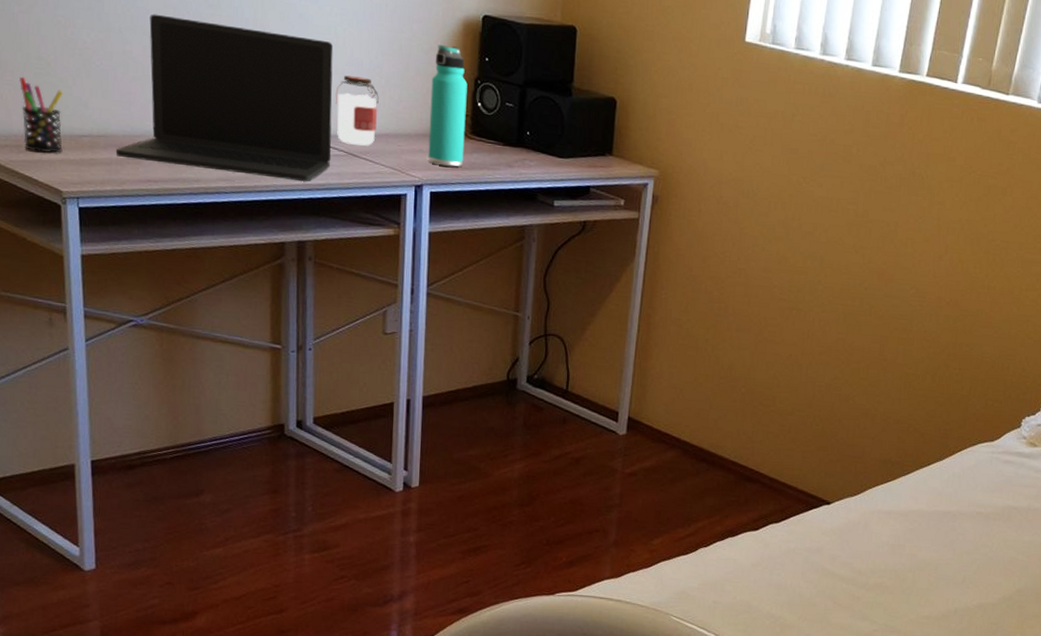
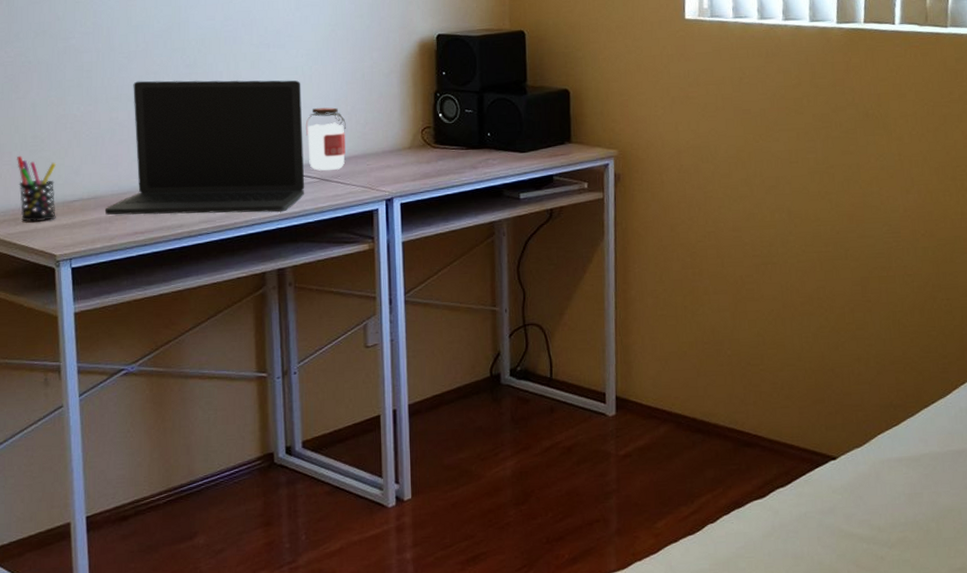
thermos bottle: present [428,45,468,167] -> none [394,66,430,177]

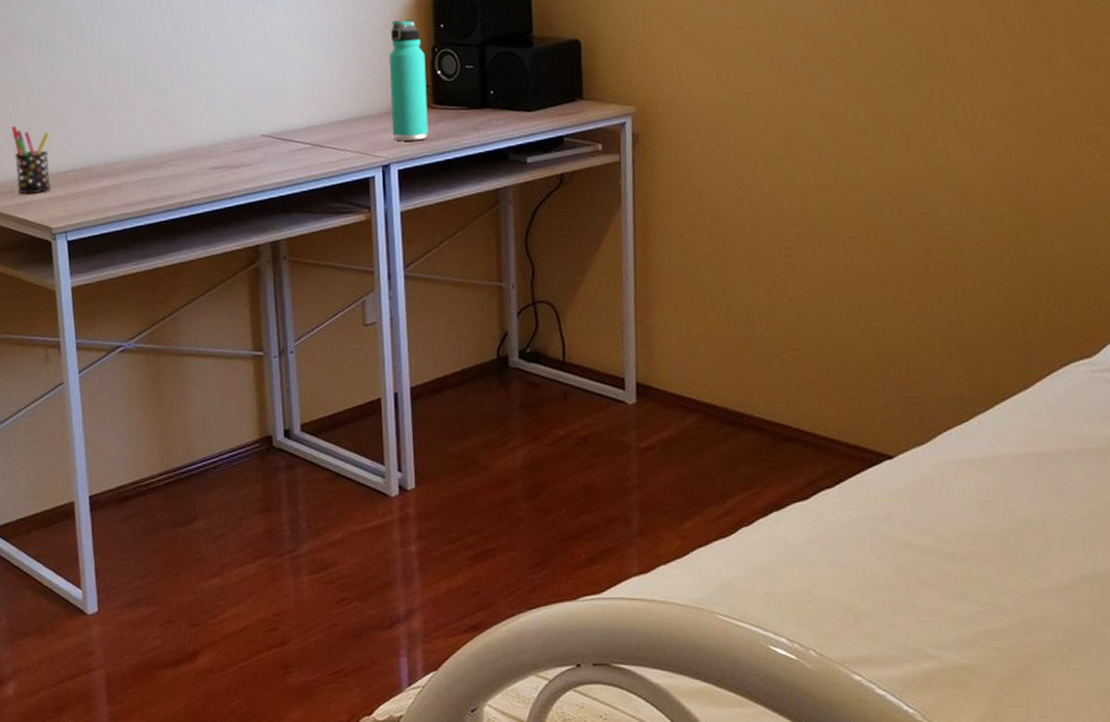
laptop: present [105,80,305,215] -> none [98,38,298,186]
jar: present [305,107,346,171] -> none [296,67,339,136]
thermos bottle: none [394,66,430,177] -> present [389,19,429,141]

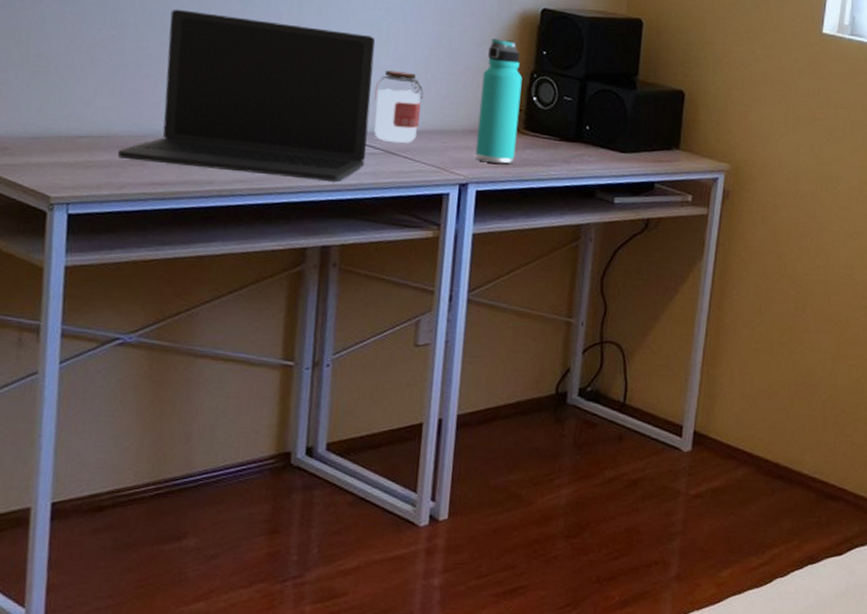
pen holder: present [12,125,51,194] -> none [11,75,64,156]
laptop: none [98,38,298,186] -> present [118,9,376,183]
jar: none [296,67,339,136] -> present [373,70,424,143]

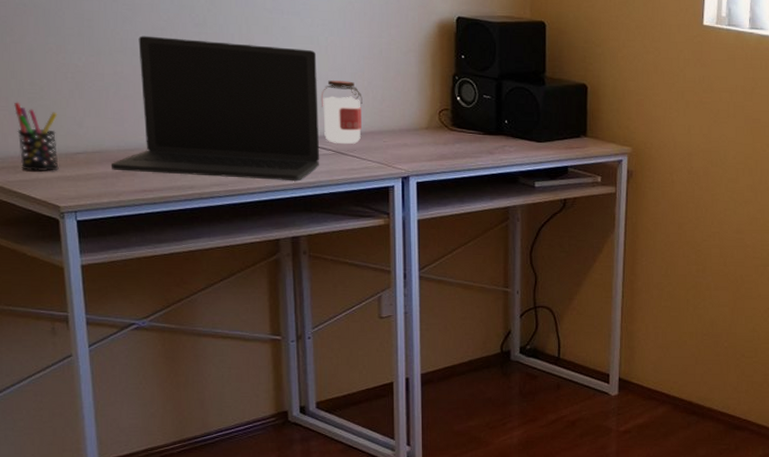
pen holder: none [11,75,64,156] -> present [14,102,59,172]
thermos bottle: present [475,38,523,164] -> none [412,46,447,158]

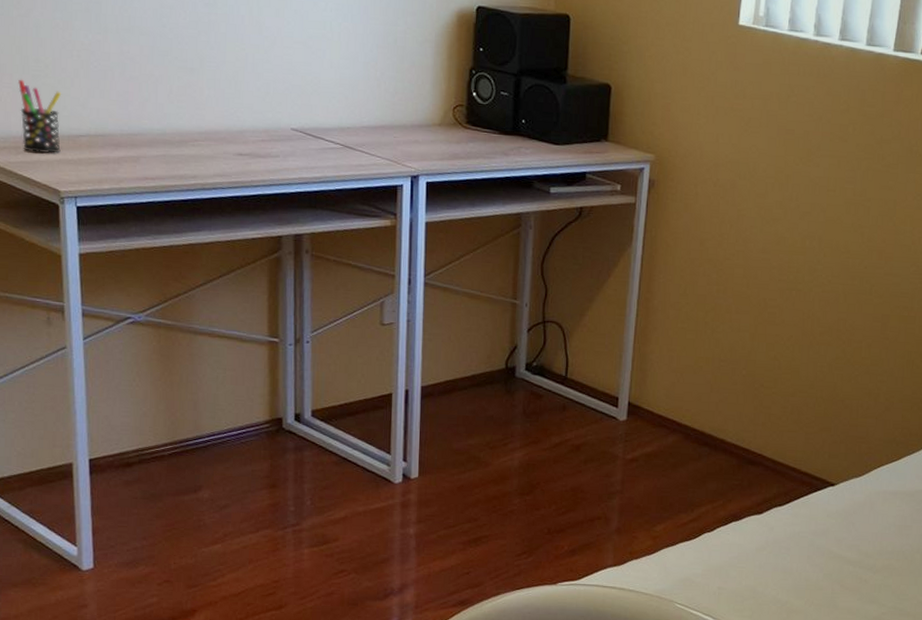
laptop: present [112,35,320,181] -> none [114,14,329,176]
jar: present [320,80,363,144] -> none [330,69,374,138]

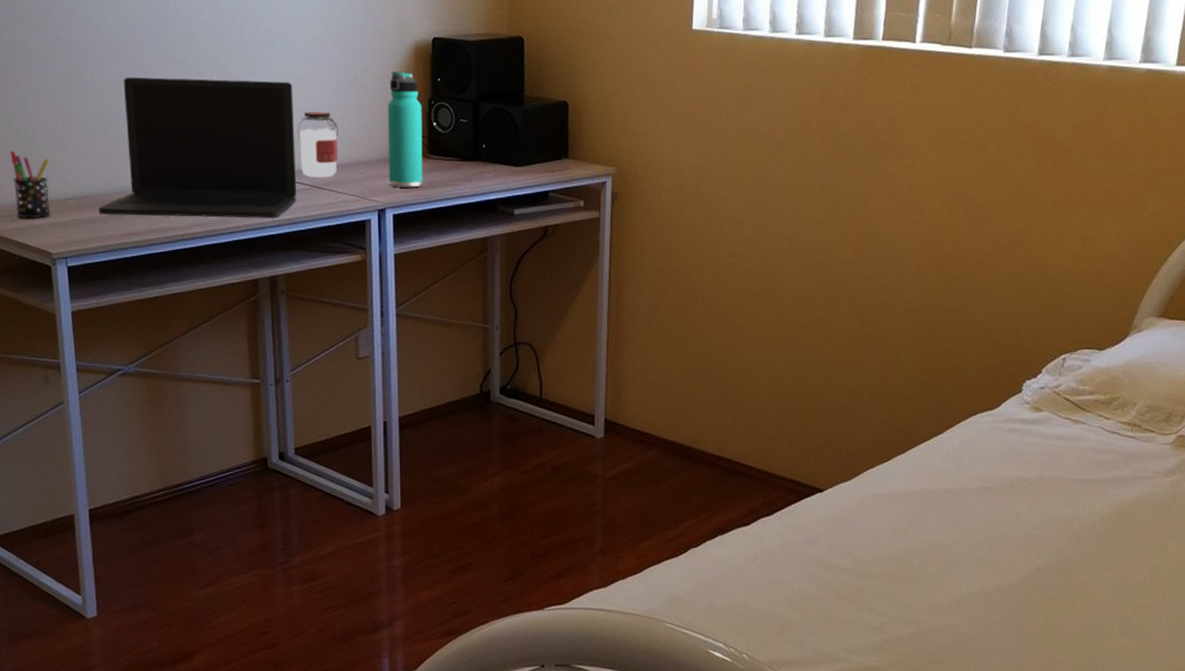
laptop: none [114,14,329,176] -> present [99,77,297,219]
jar: none [330,69,374,138] -> present [297,112,338,177]
thermos bottle: none [423,36,462,157] -> present [387,71,423,188]

